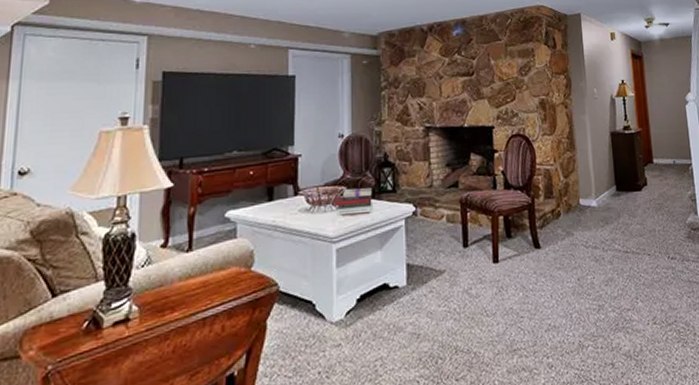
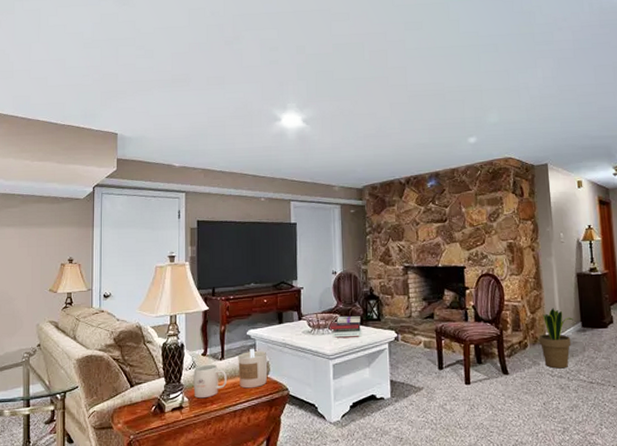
mug: none [146,257,196,306] -> present [193,364,228,399]
candle: none [211,234,252,288] -> present [238,348,268,389]
potted plant: none [572,171,608,239] -> present [539,308,573,369]

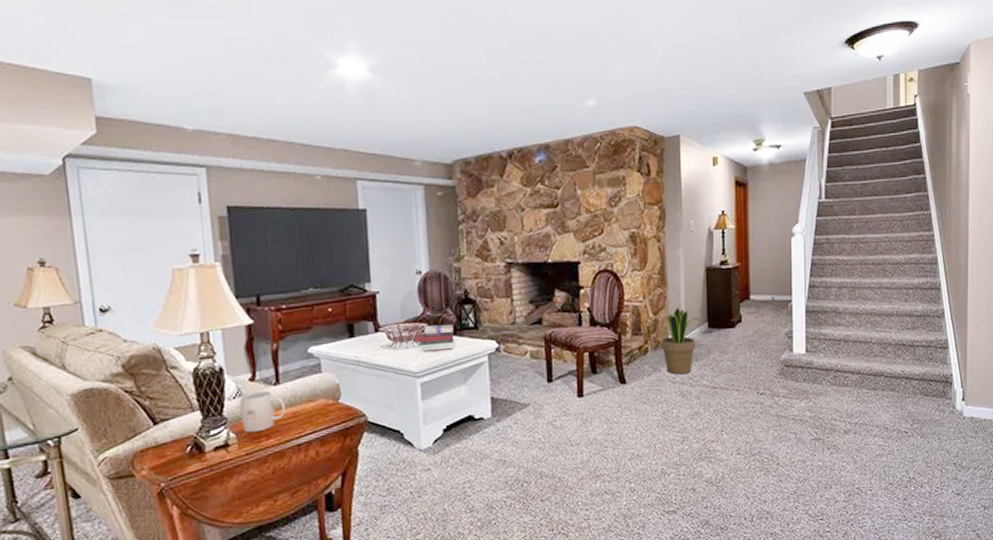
candle: present [238,348,268,389] -> none [298,368,338,418]

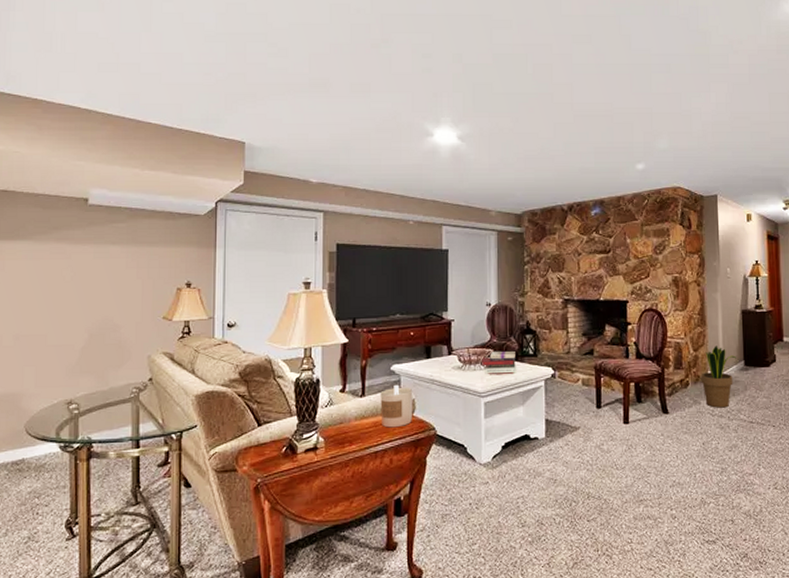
mug: present [239,390,287,433] -> none [330,401,368,439]
candle: none [298,368,338,418] -> present [380,384,413,428]

